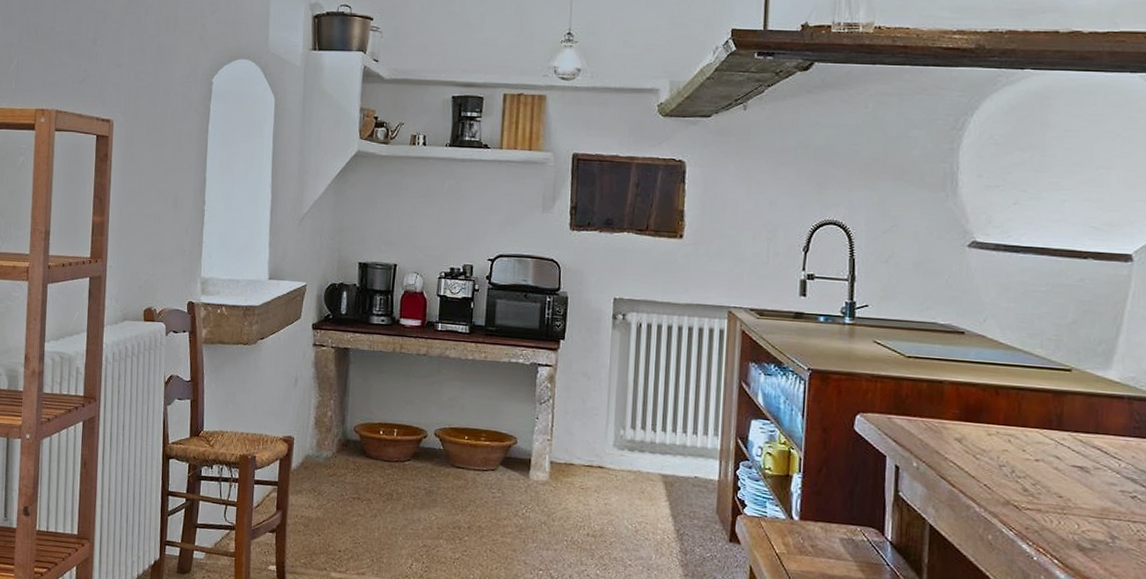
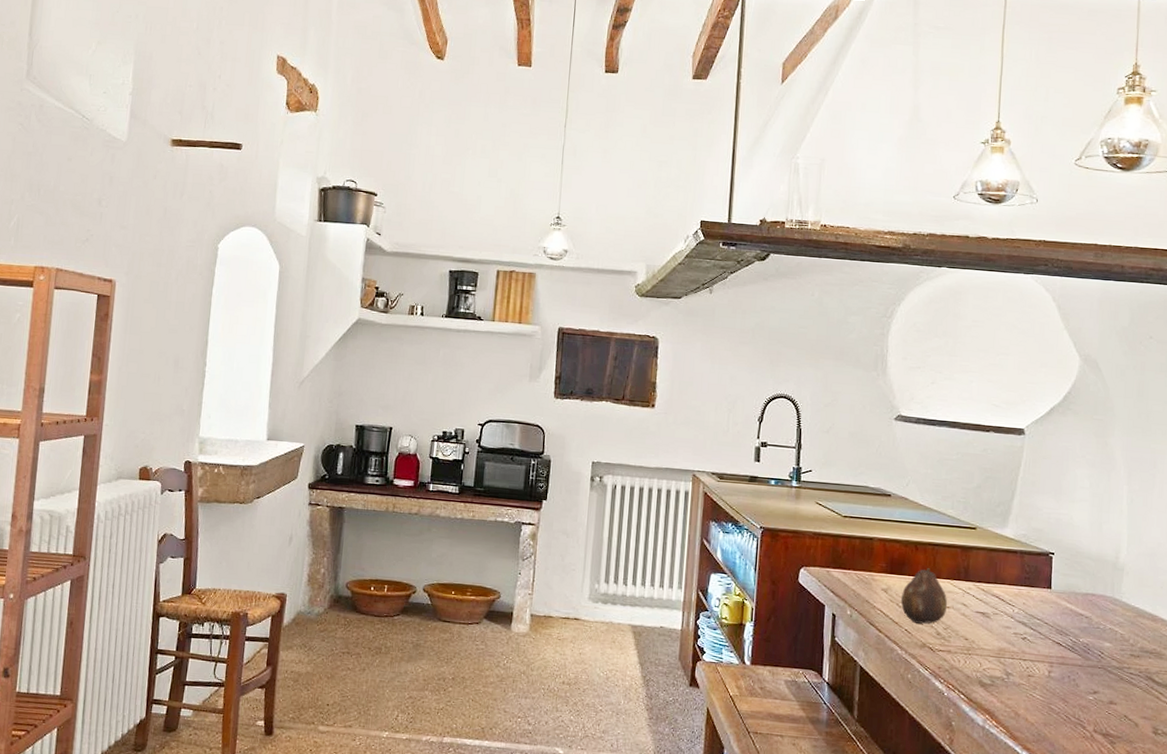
fruit: none [978,415,1037,479] -> present [900,568,948,624]

